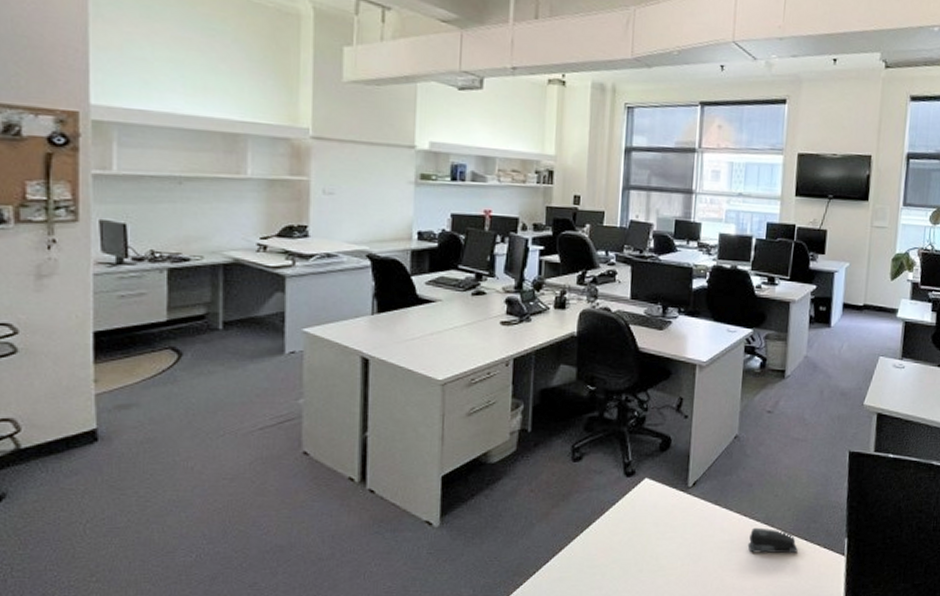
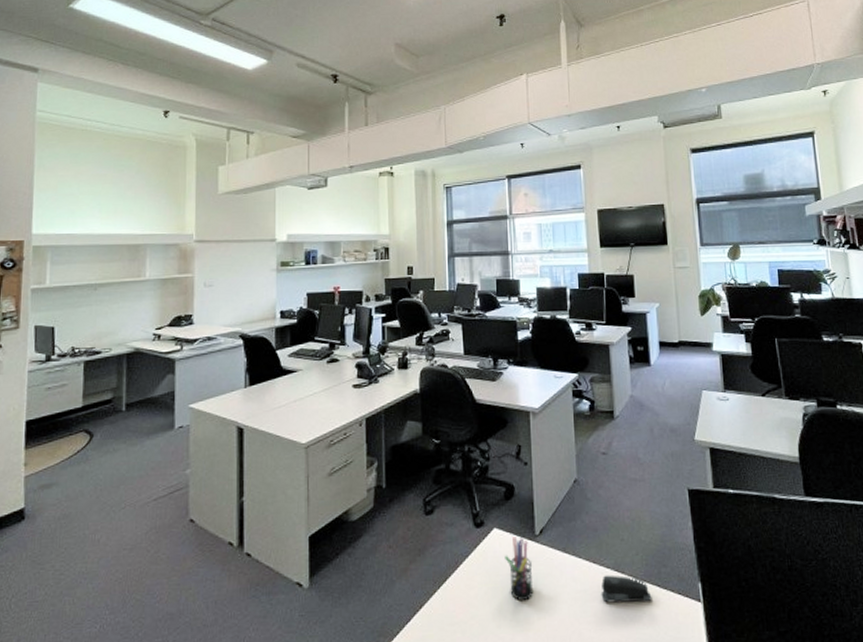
pen holder: none [653,487,682,549] -> present [505,537,534,602]

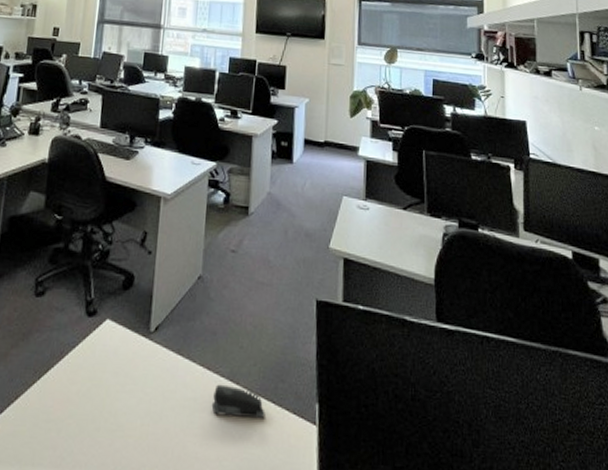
pen holder: present [505,537,534,602] -> none [114,331,143,404]

